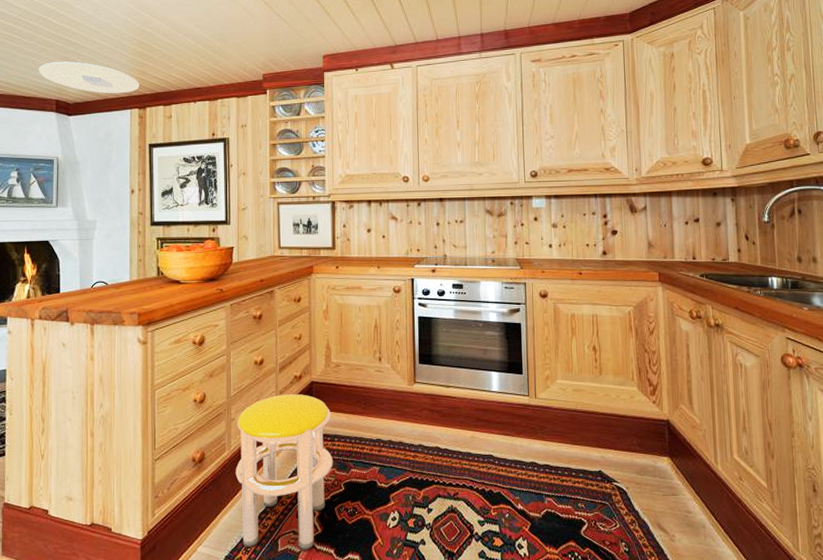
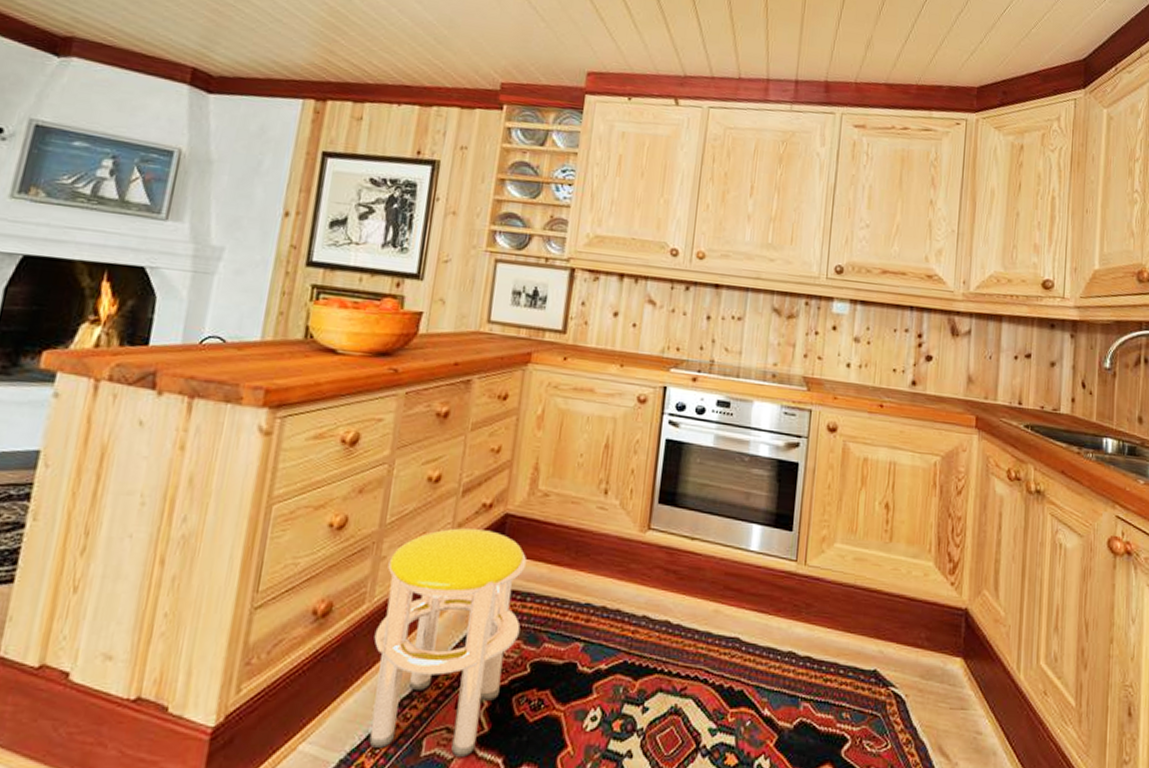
ceiling light: present [38,61,139,94] -> none [172,13,323,76]

